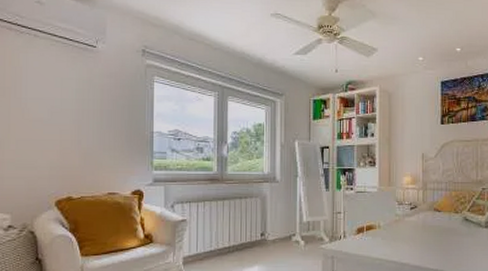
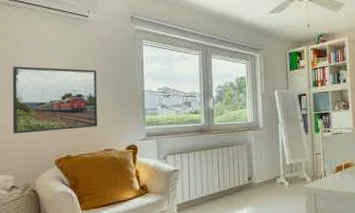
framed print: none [11,97,103,170] -> present [12,66,98,134]

